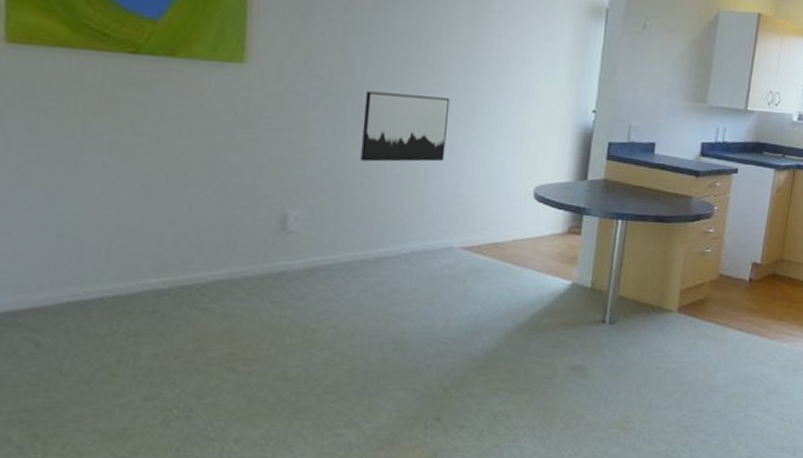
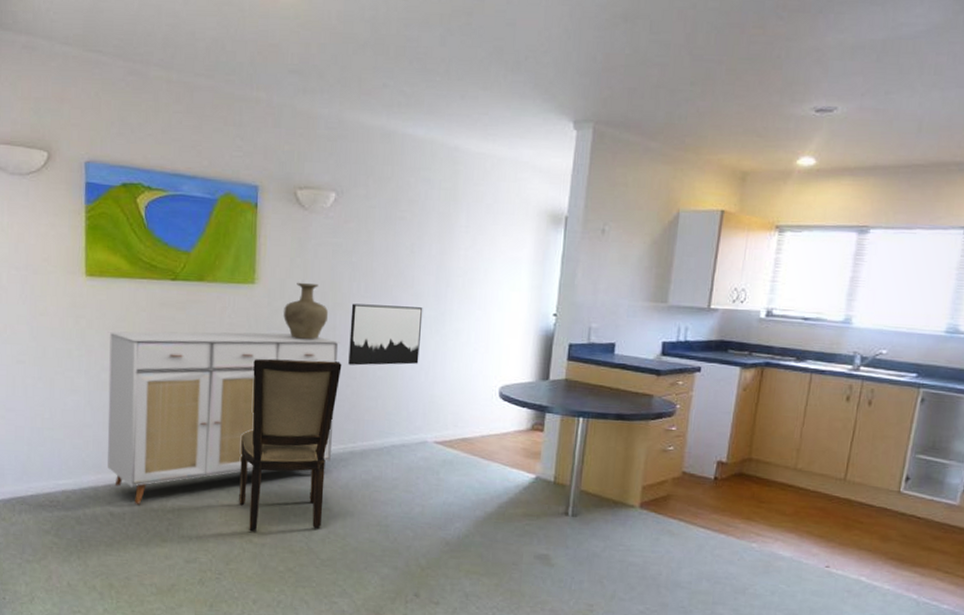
sideboard: none [33,113,350,331] -> present [107,331,339,504]
dining chair: none [218,151,353,358] -> present [239,358,342,532]
vase: none [280,63,336,131] -> present [283,282,328,339]

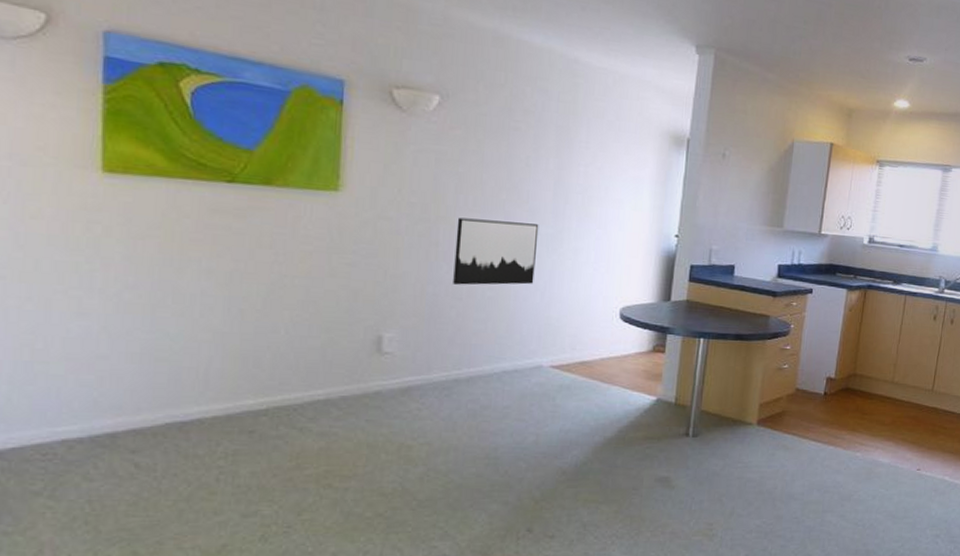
sideboard: present [107,331,339,504] -> none [132,241,442,451]
dining chair: present [239,358,342,532] -> none [315,275,445,475]
vase: present [283,282,328,339] -> none [375,191,429,256]

